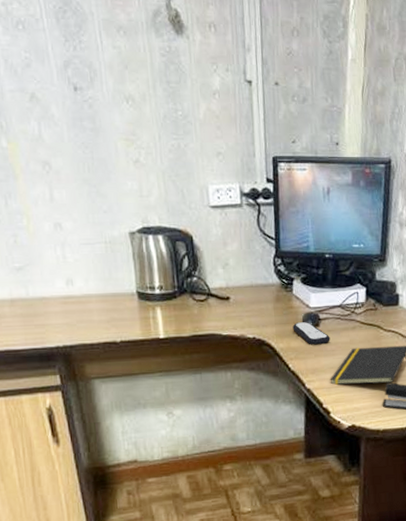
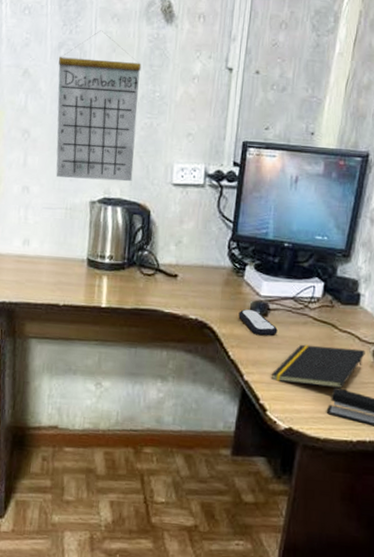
calendar: none [66,45,169,211] -> present [56,30,142,182]

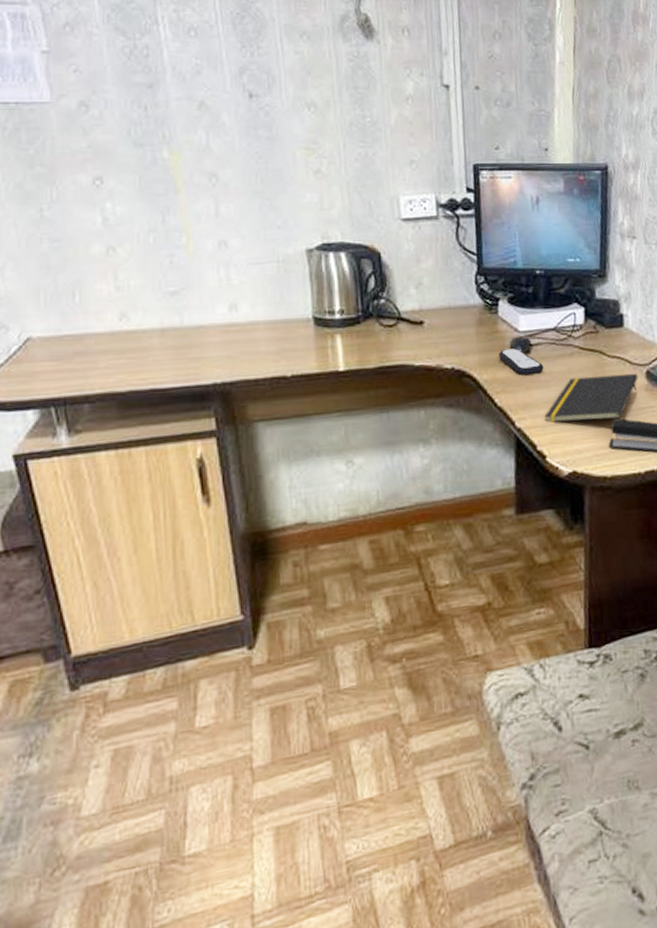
calendar: present [56,30,142,182] -> none [241,50,354,226]

